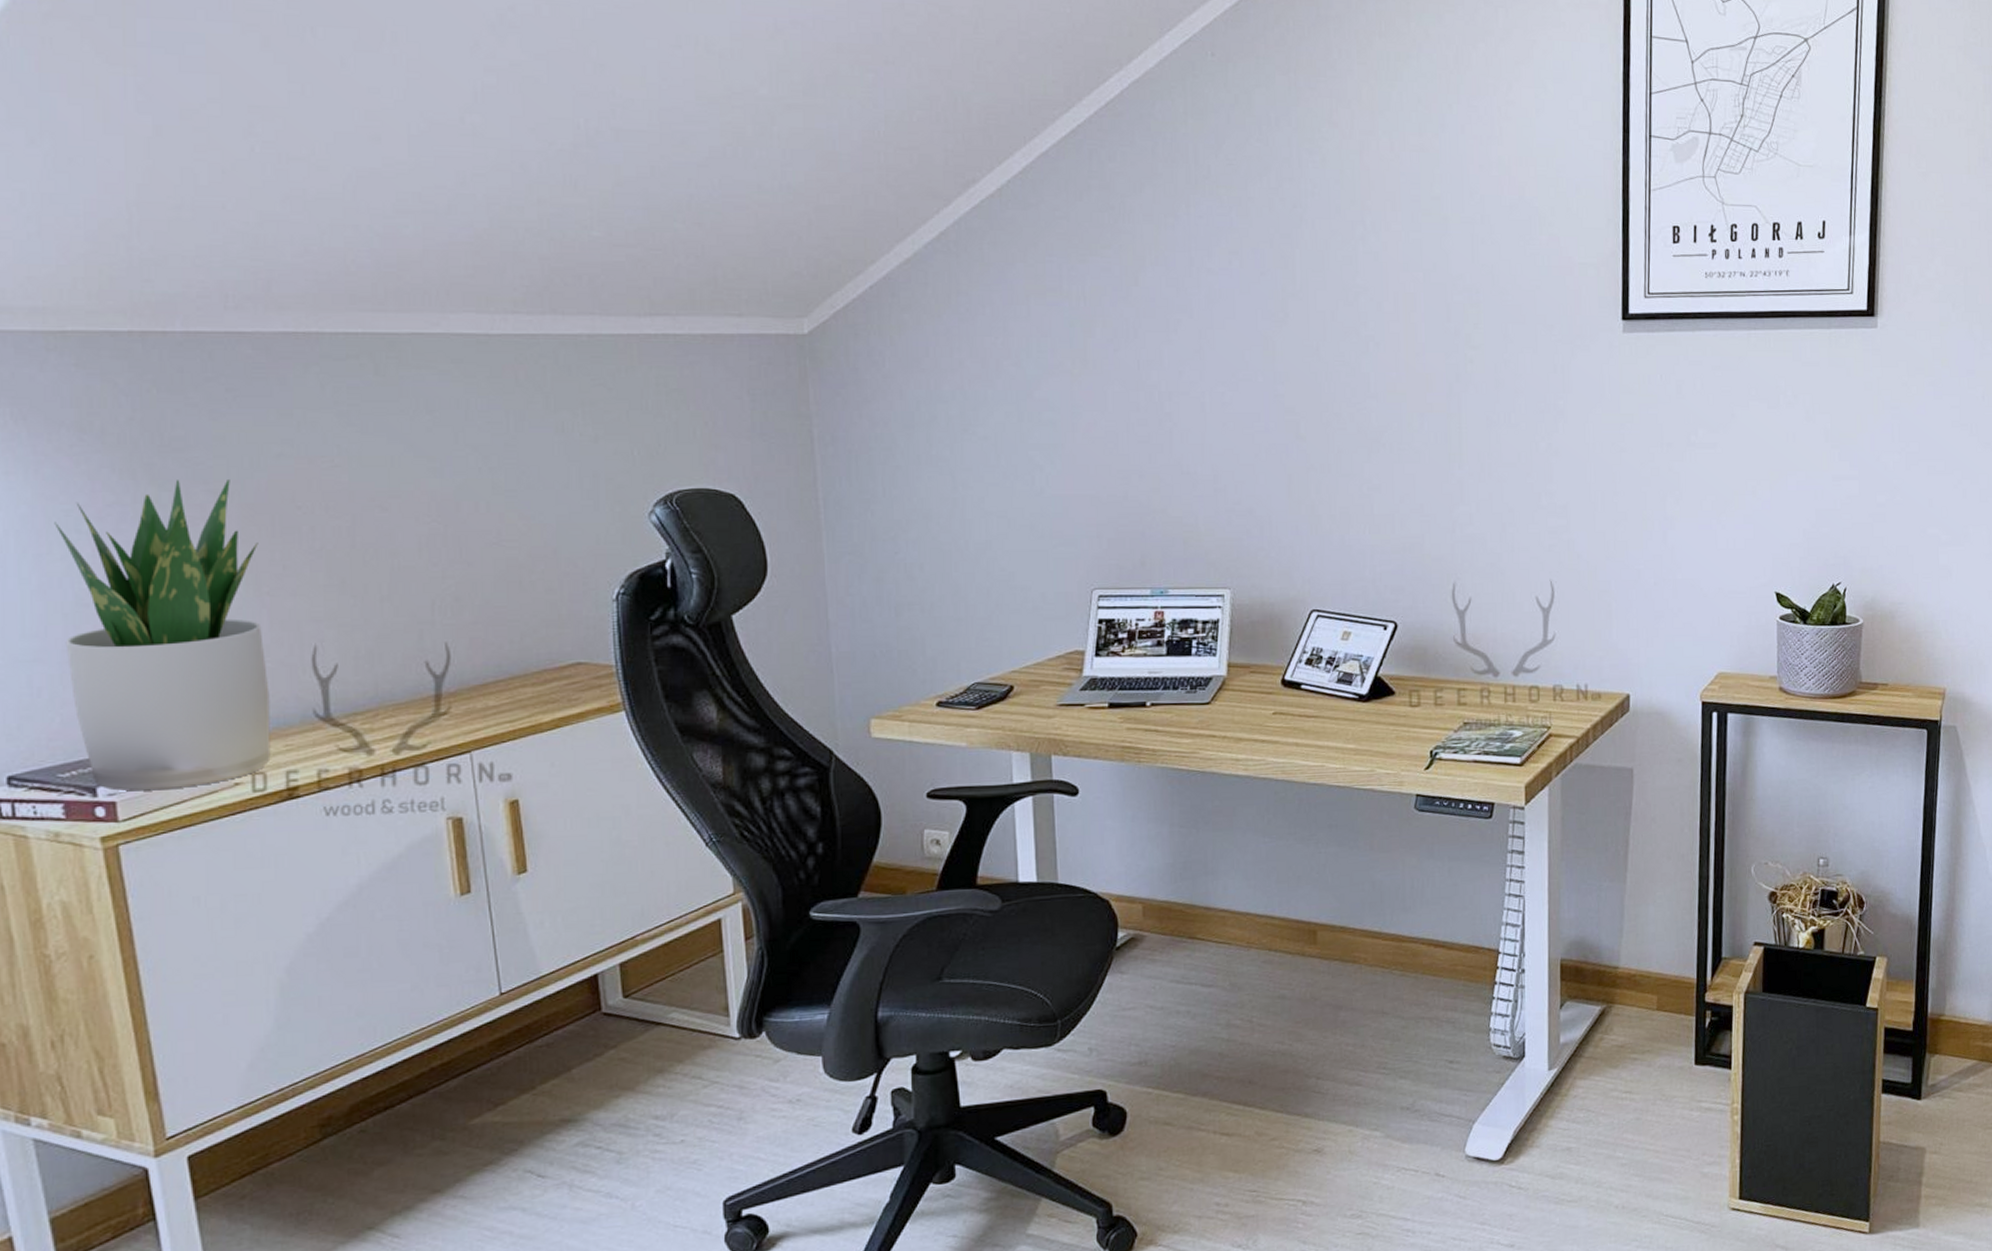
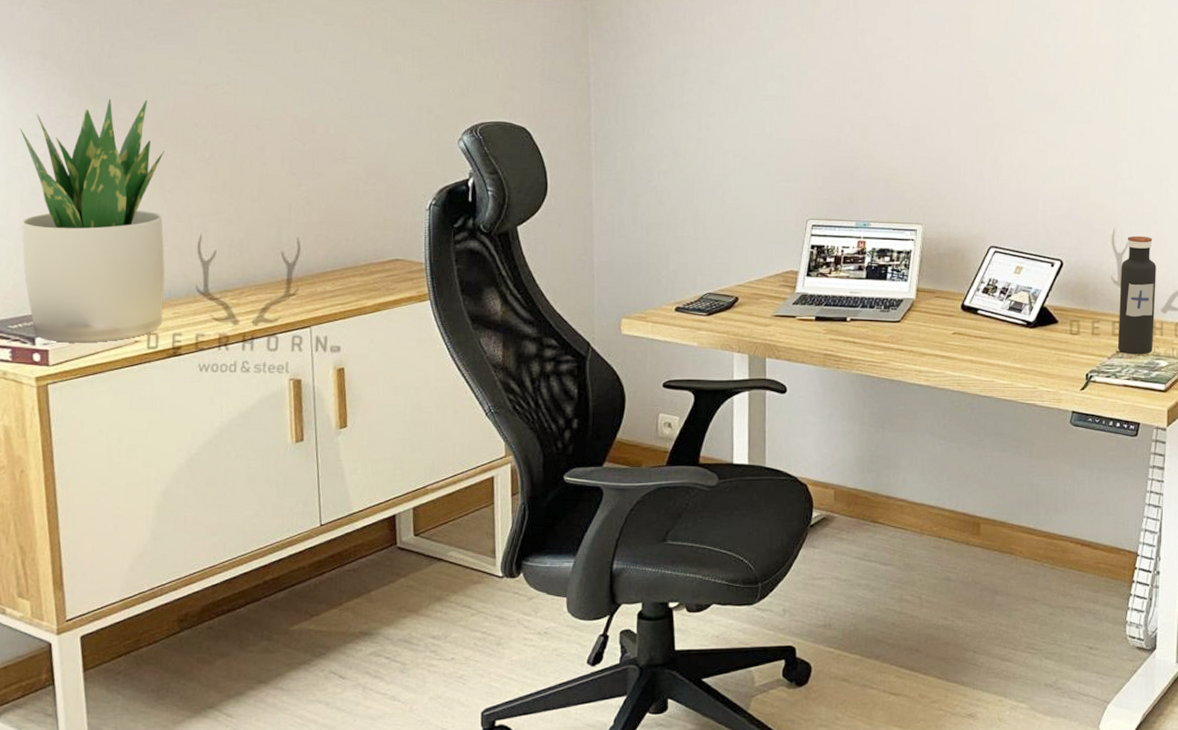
water bottle: none [1464,589,1506,726] -> present [1117,235,1157,355]

